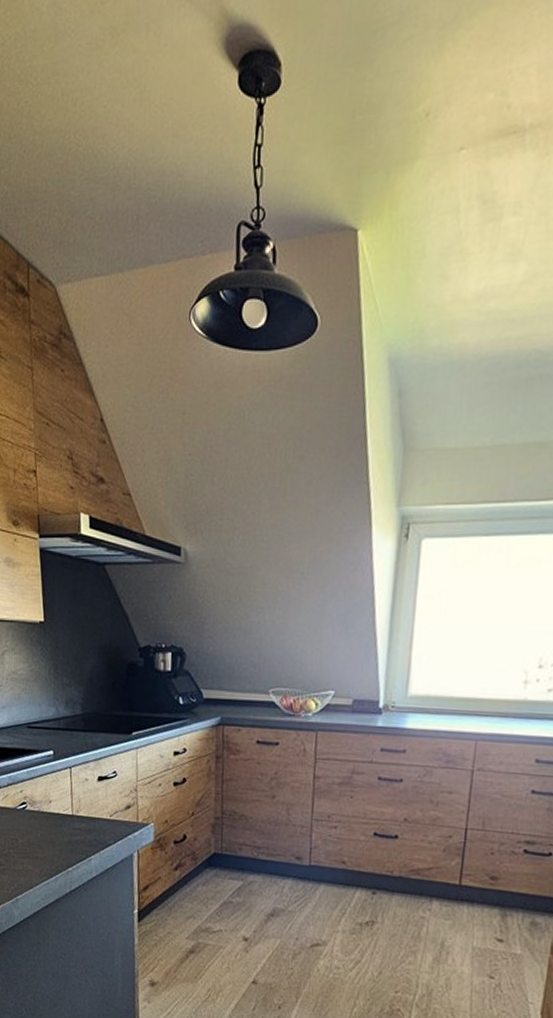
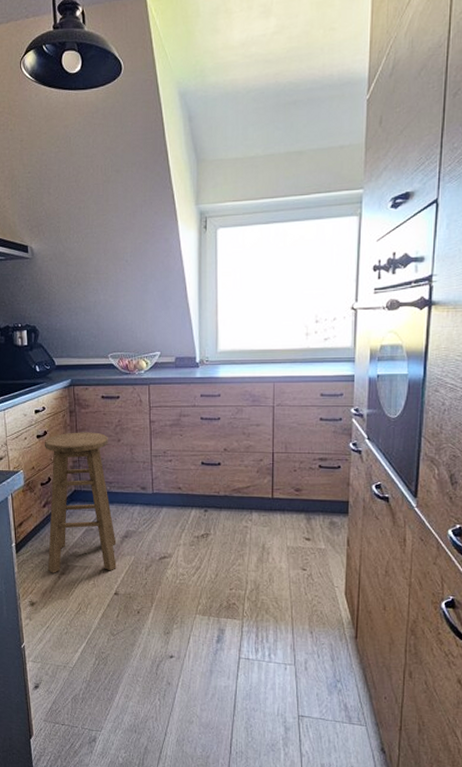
bar stool: none [175,782,261,955] -> present [44,432,117,573]

